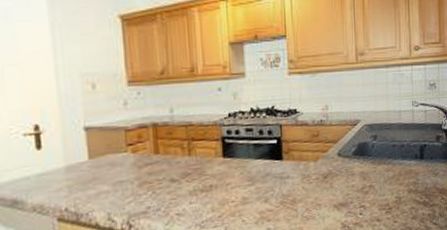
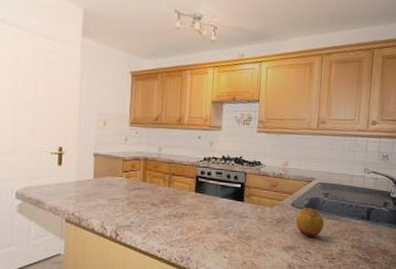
fruit: none [344,155,376,189] -> present [295,208,324,237]

